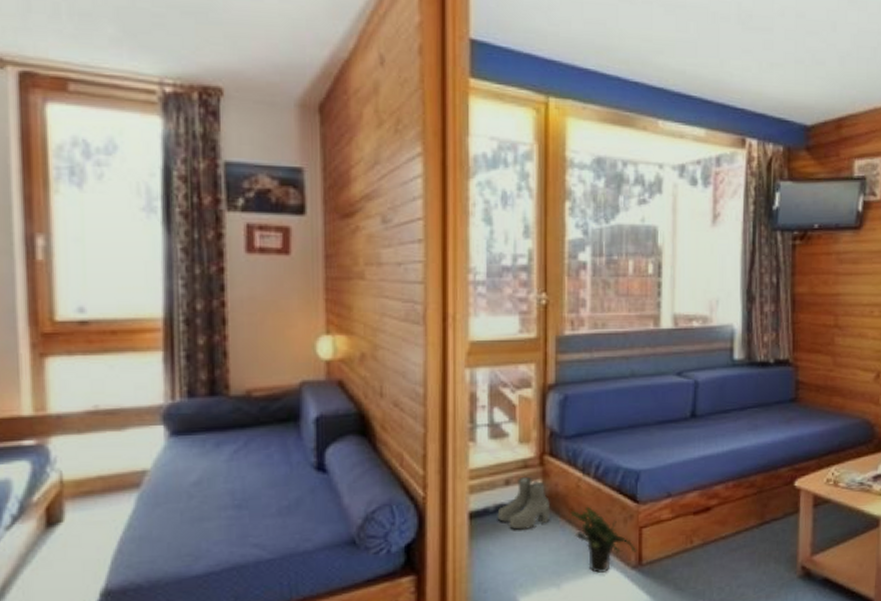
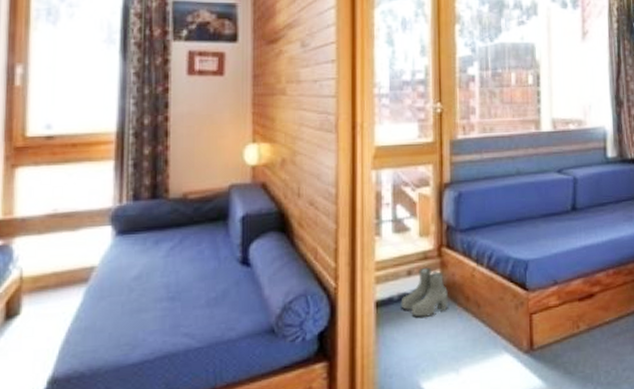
potted plant: present [570,506,637,573] -> none [466,294,529,358]

